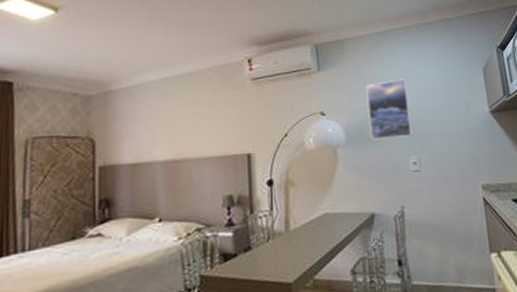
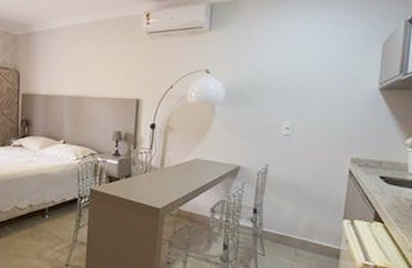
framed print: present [366,79,412,140] -> none [249,45,296,103]

